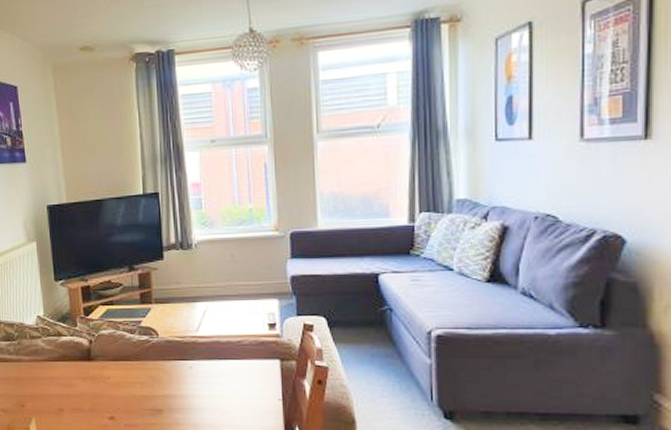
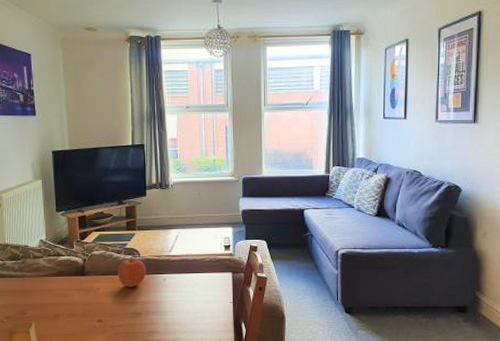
fruit: none [131,340,167,377] -> present [118,258,146,287]

